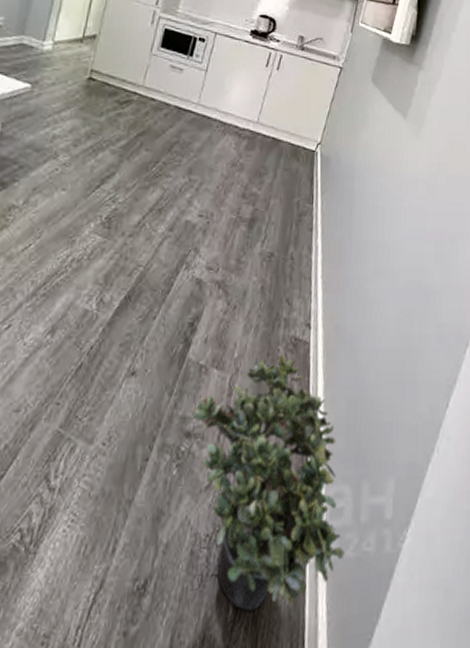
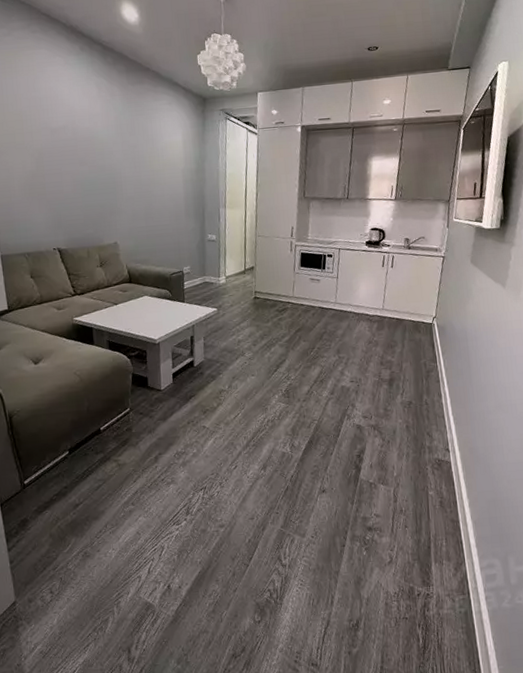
potted plant: present [192,354,345,611] -> none [370,471,502,641]

